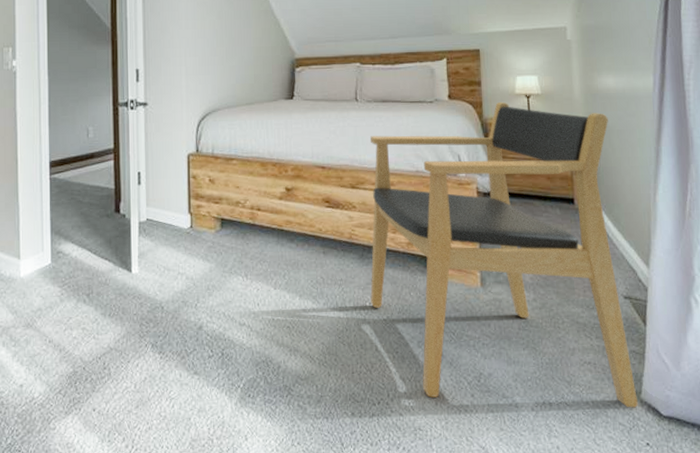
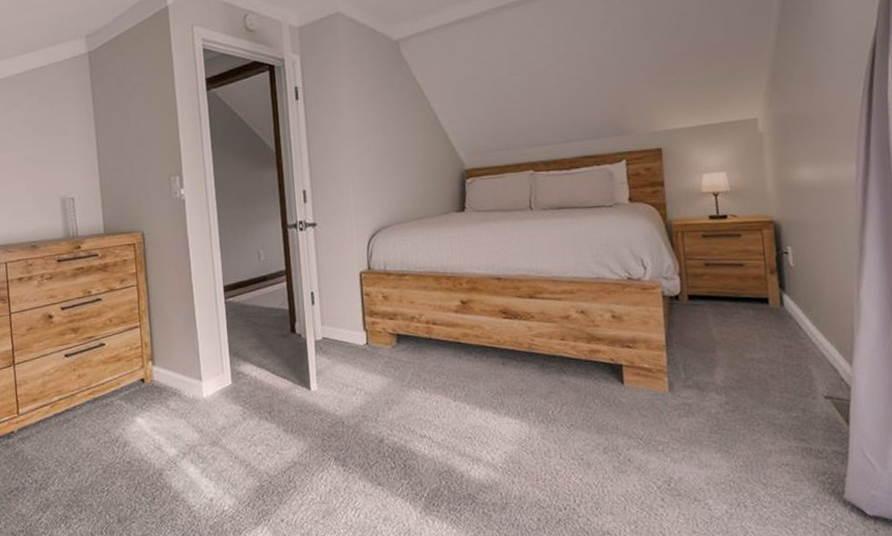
armchair: present [369,101,638,408] -> none [546,201,841,509]

